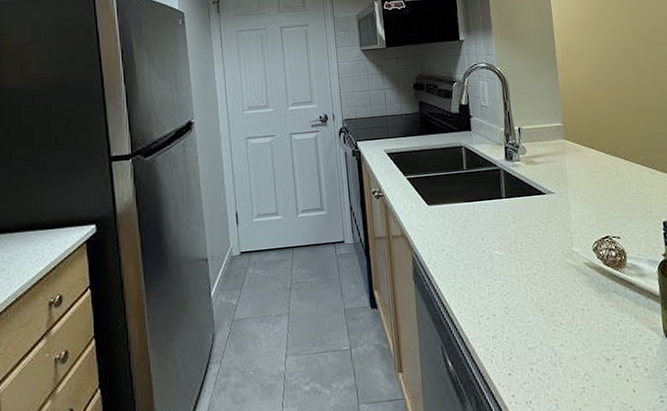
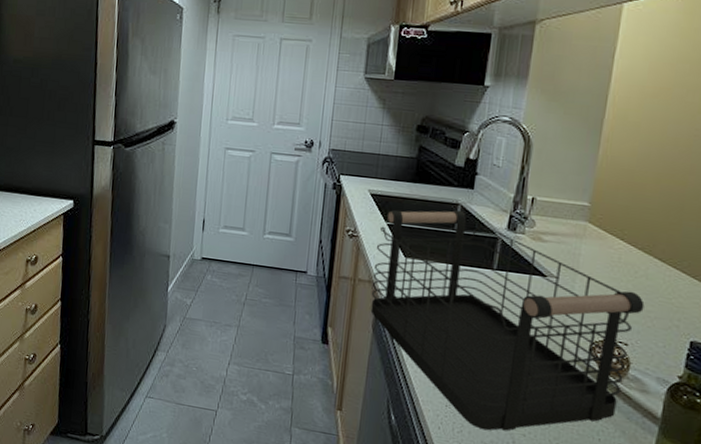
dish rack: none [401,151,627,351] -> present [370,209,645,431]

